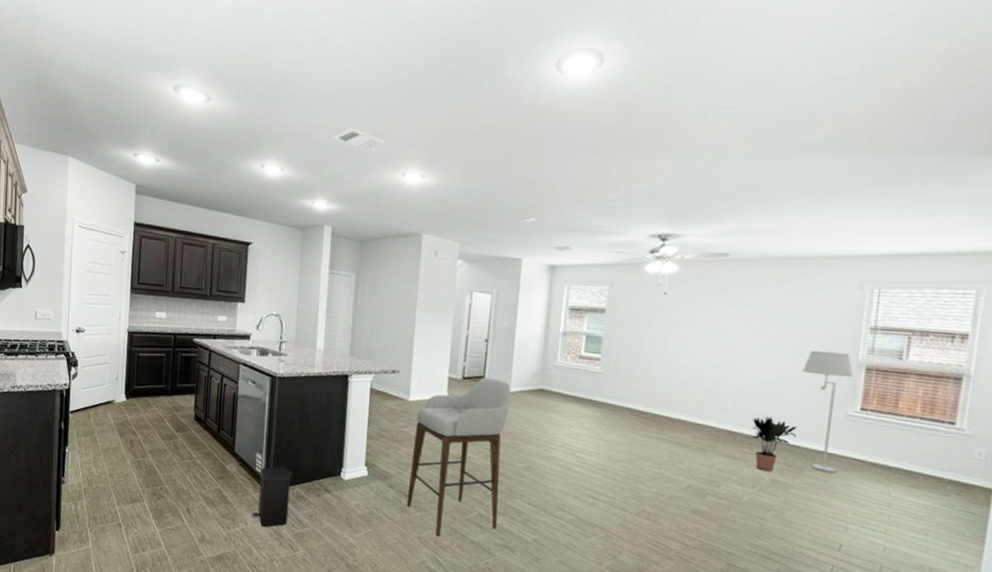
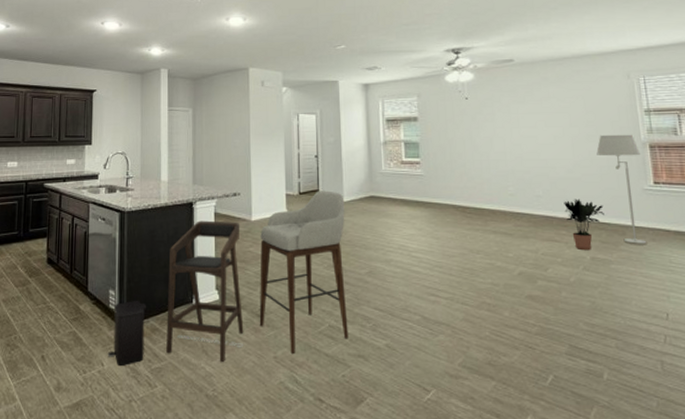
bar stool: none [310,394,397,535] -> present [166,220,244,362]

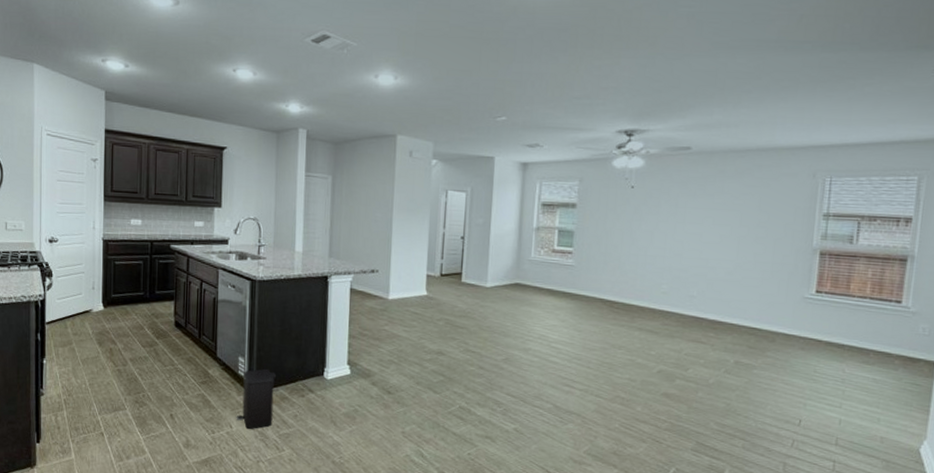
bar stool: present [166,220,244,362] -> none [295,295,377,433]
bar stool: present [259,190,348,353] -> none [389,274,488,430]
potted plant: present [564,199,604,251] -> none [716,302,758,355]
floor lamp: present [596,134,648,245] -> none [762,237,809,354]

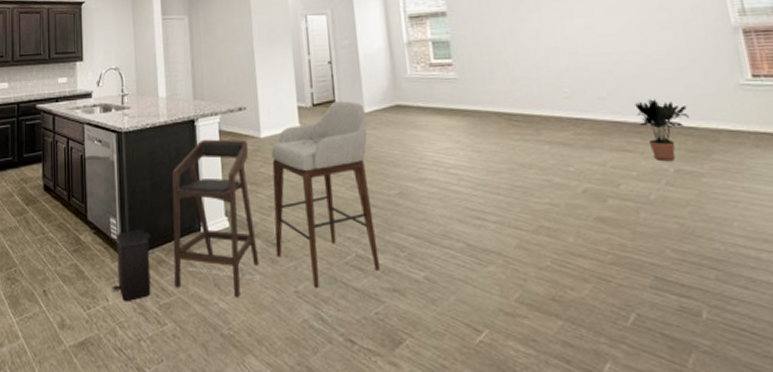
bar stool: none [295,295,377,433] -> present [172,139,260,297]
bar stool: none [389,274,488,430] -> present [271,101,380,287]
potted plant: none [716,302,758,355] -> present [635,99,689,162]

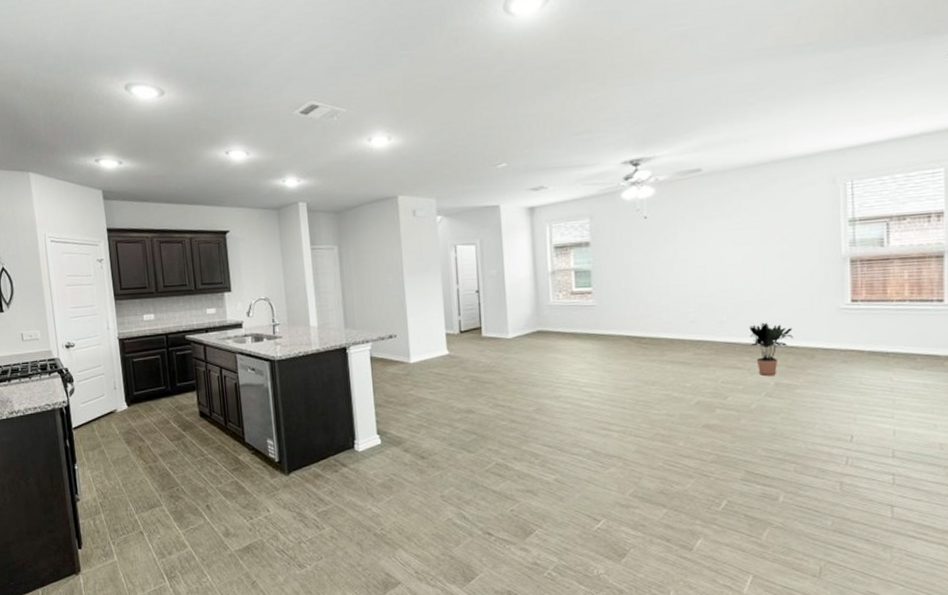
pedal bin: present [112,228,151,301] -> none [272,448,309,511]
bar stool: present [172,139,260,297] -> none [326,365,410,503]
bar stool: present [271,101,380,287] -> none [420,327,516,492]

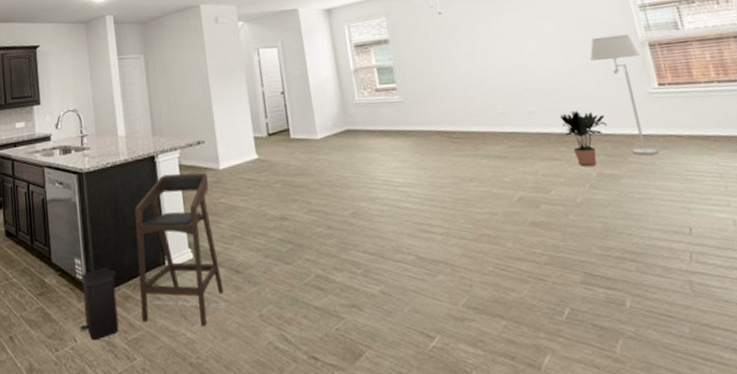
pedal bin: none [272,448,309,511] -> present [79,267,119,340]
bar stool: none [326,365,410,503] -> present [135,172,226,326]
floor lamp: none [790,248,839,368] -> present [590,33,659,156]

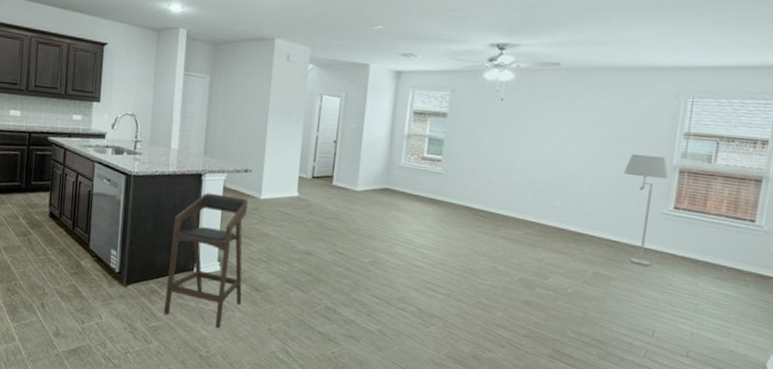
pedal bin: present [79,267,119,340] -> none [106,262,148,321]
potted plant: present [560,110,607,168] -> none [578,214,618,266]

